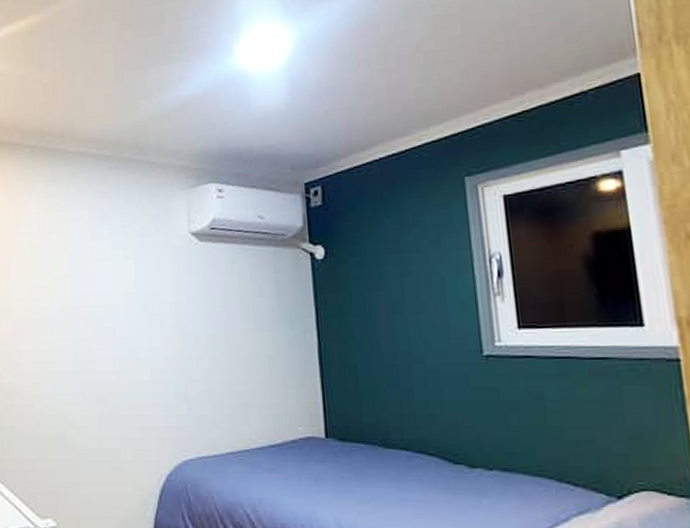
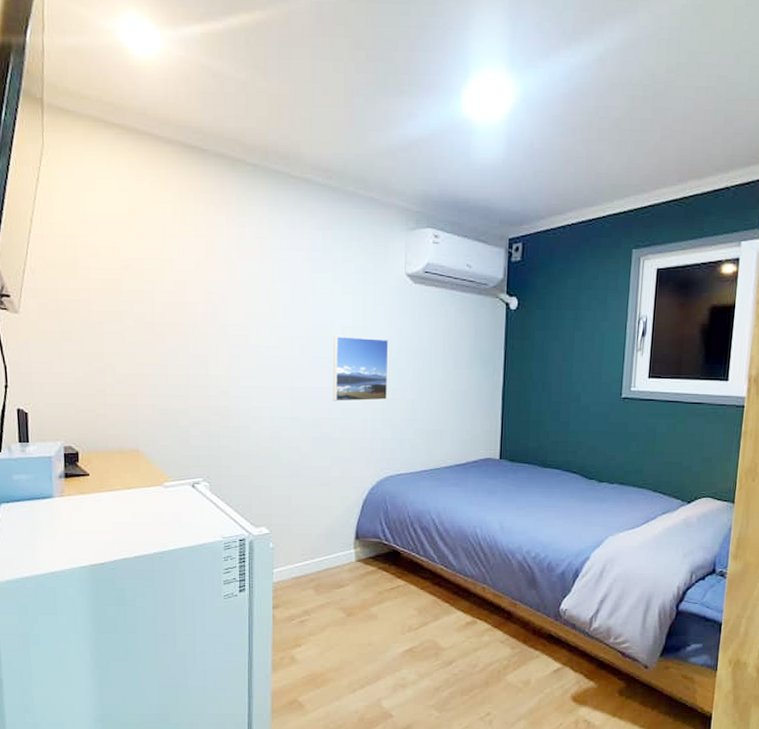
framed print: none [117,302,181,374] -> present [332,335,389,402]

